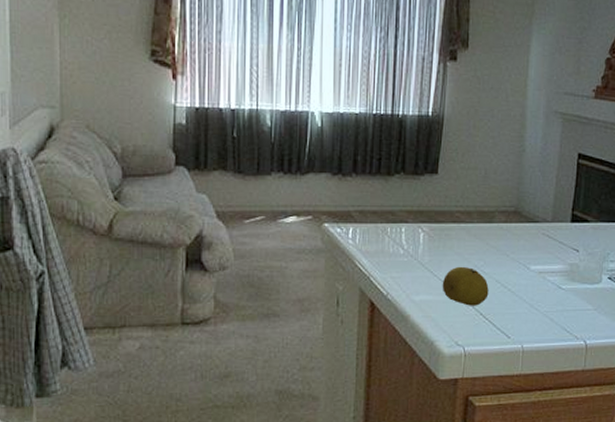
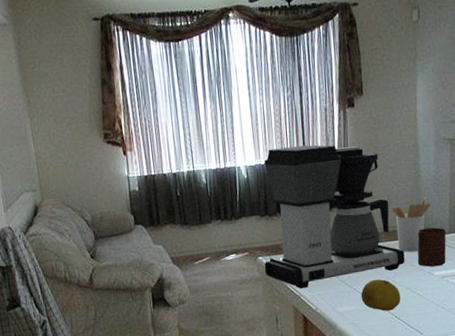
coffee maker: none [329,96,498,268] -> present [264,145,405,289]
utensil holder: none [489,177,534,238] -> present [393,197,431,252]
cup: none [512,213,548,260] -> present [417,227,446,267]

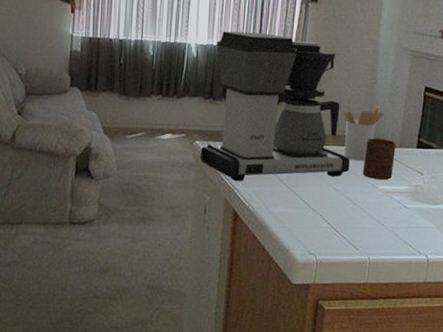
fruit: present [361,279,401,311] -> none [298,183,340,220]

